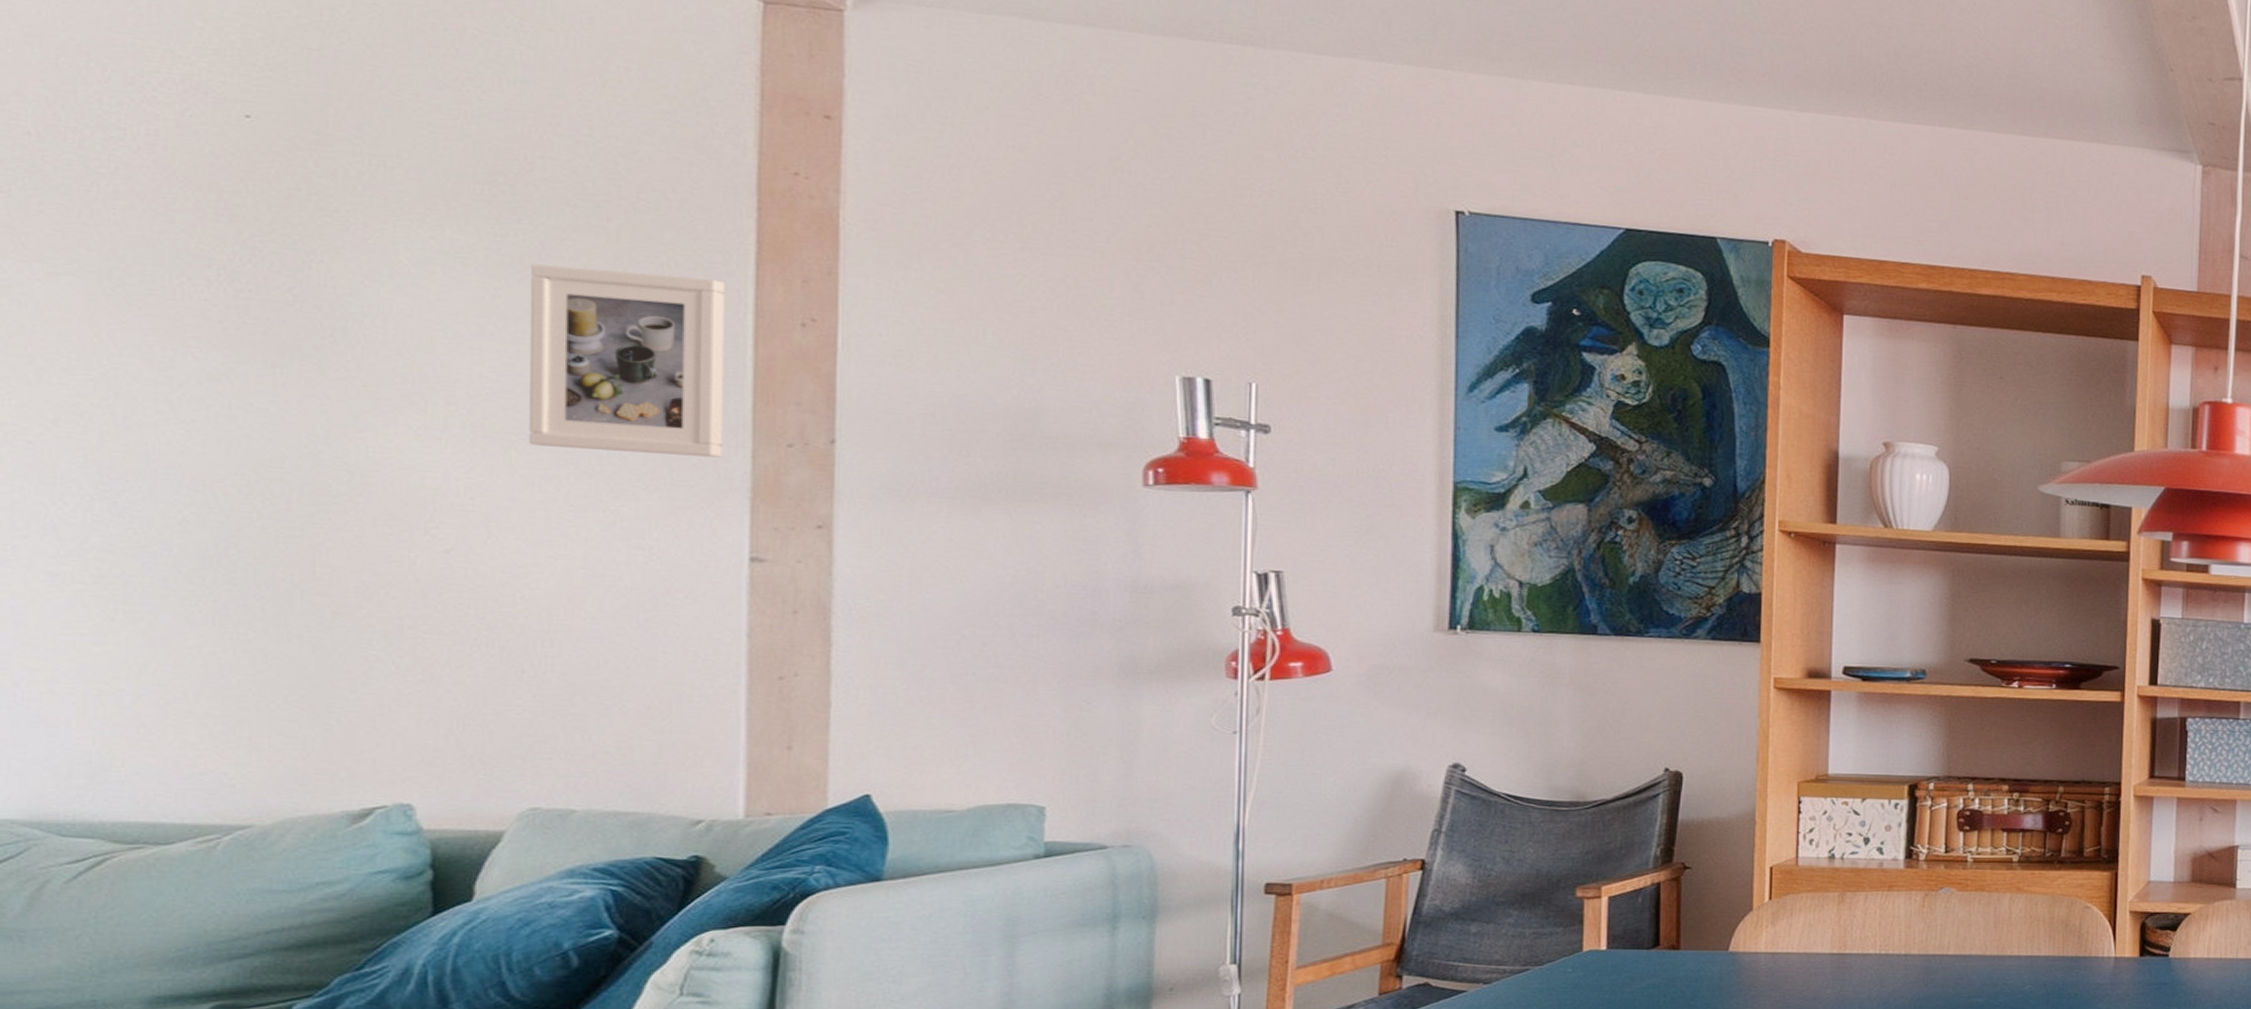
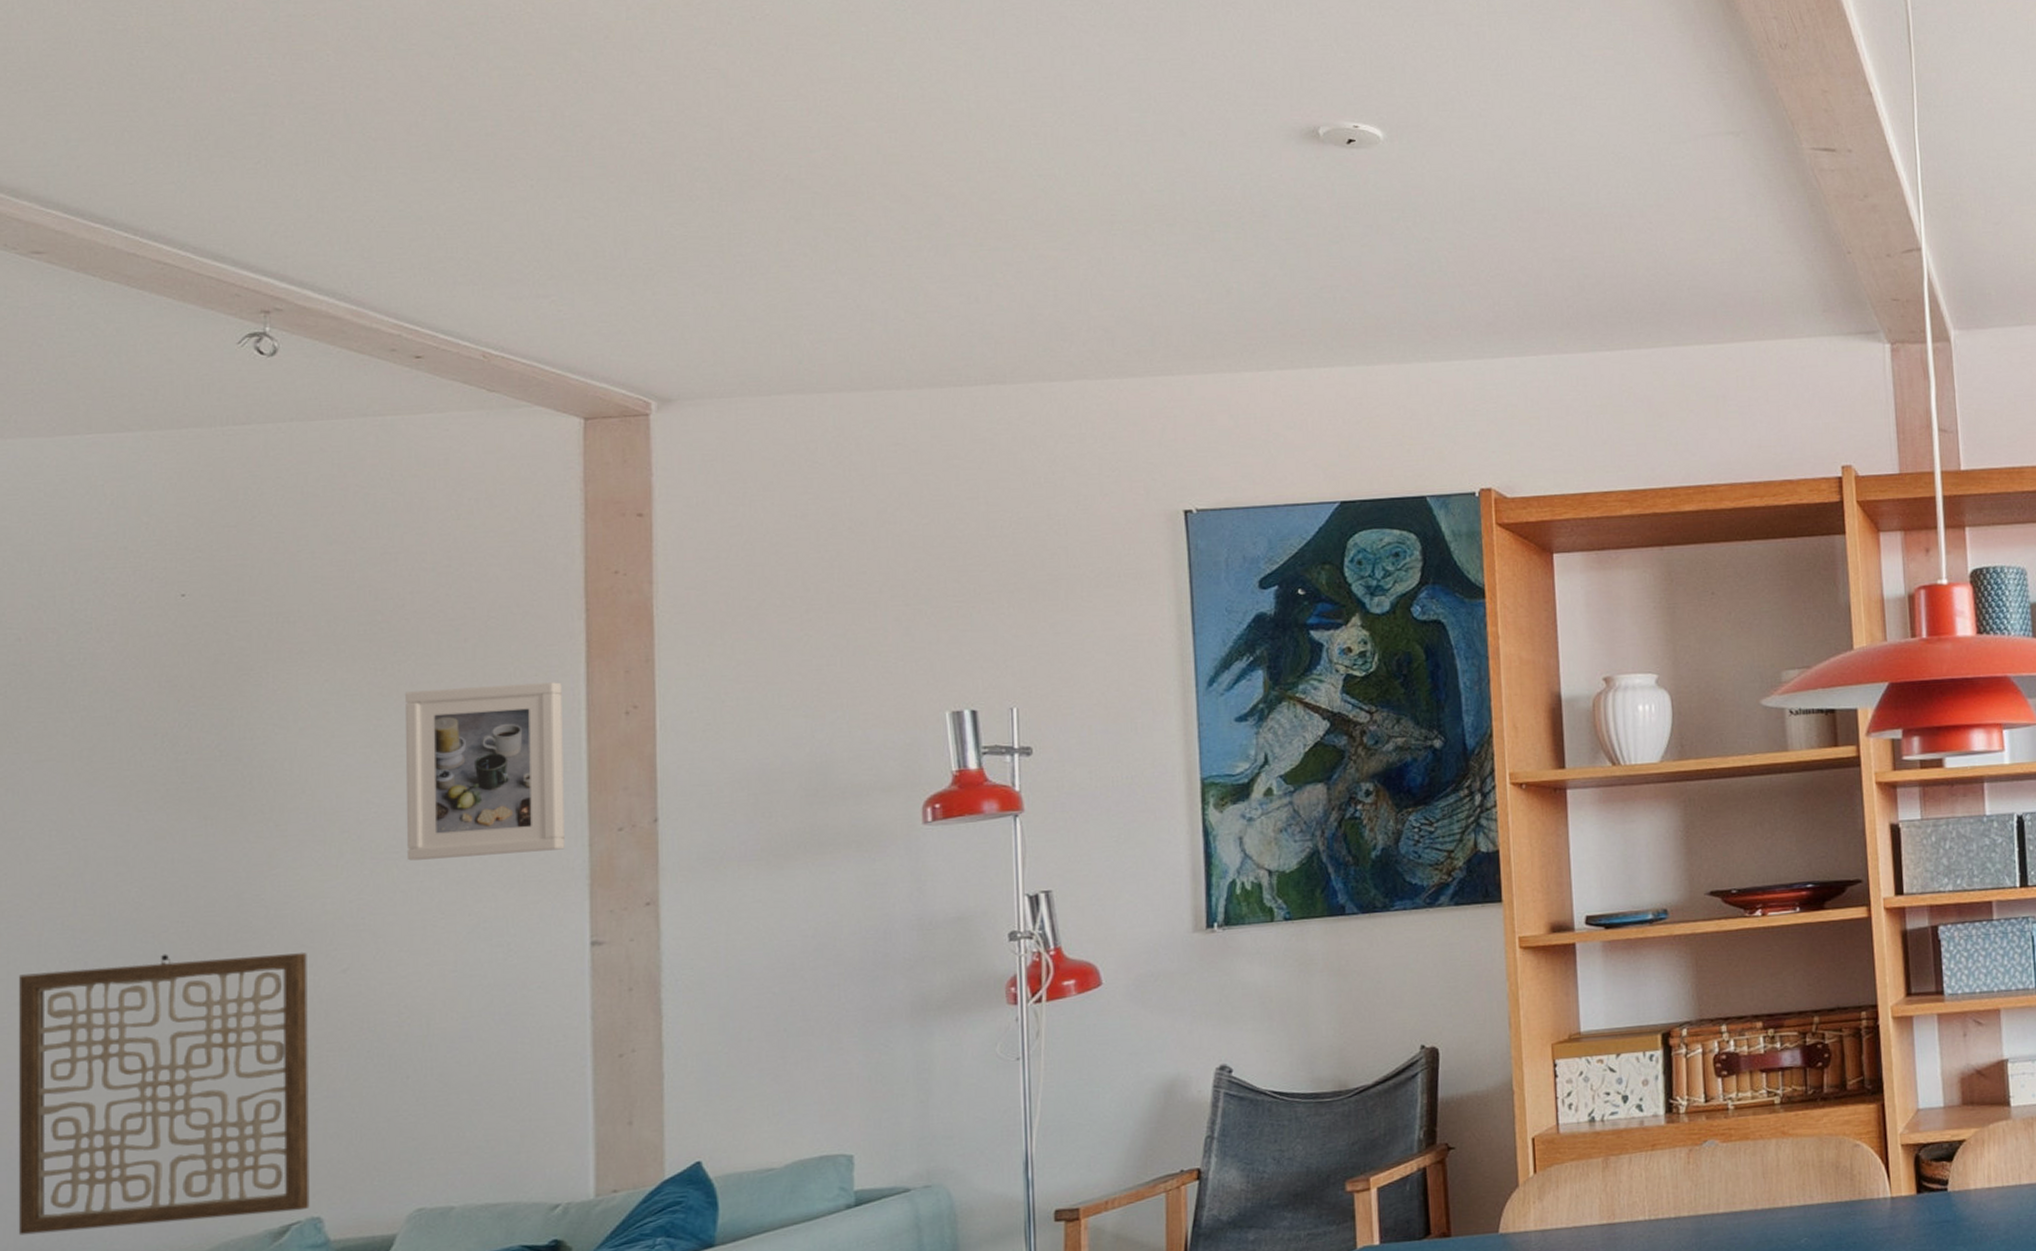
wall art: none [25,505,401,795] -> present [18,953,310,1236]

